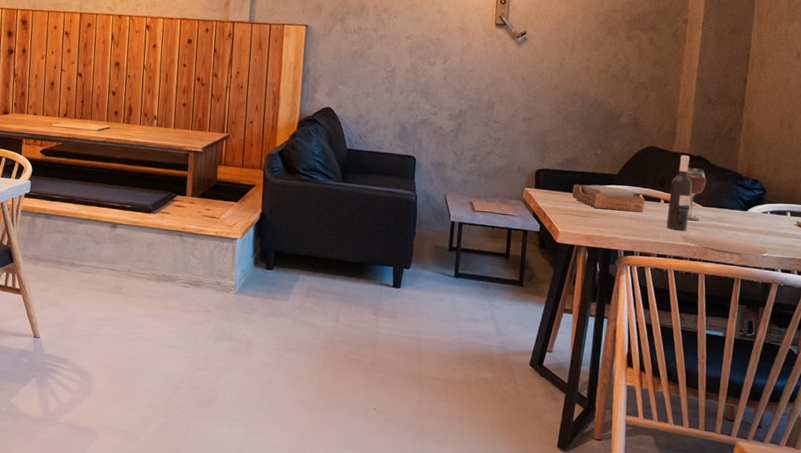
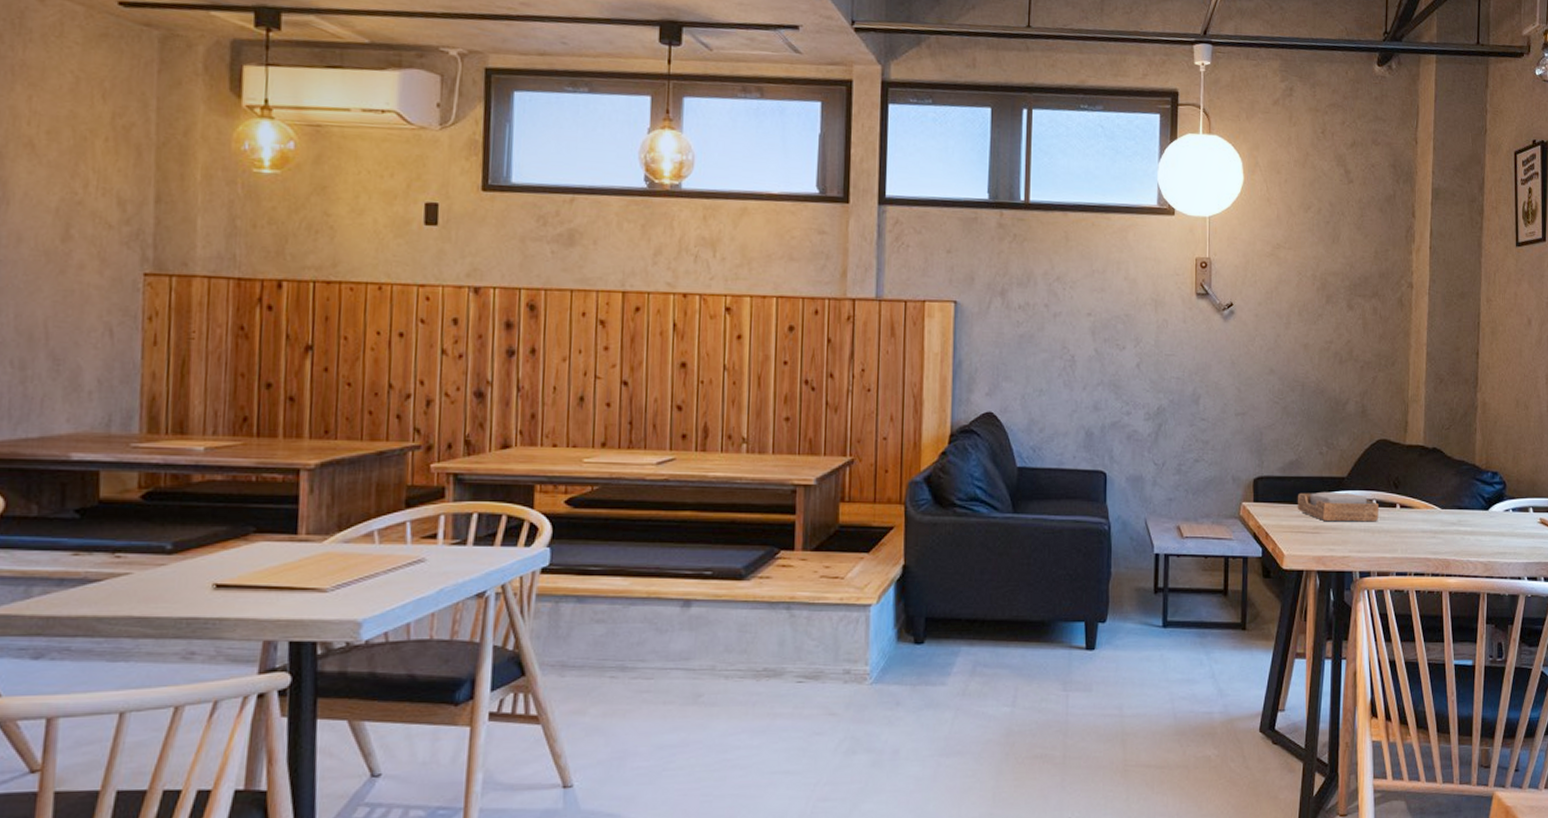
wine bottle: present [666,154,693,232] -> none [1404,447,1430,542]
plate: present [680,233,768,256] -> none [1419,543,1512,564]
wineglass: present [687,167,706,221] -> none [1423,463,1444,527]

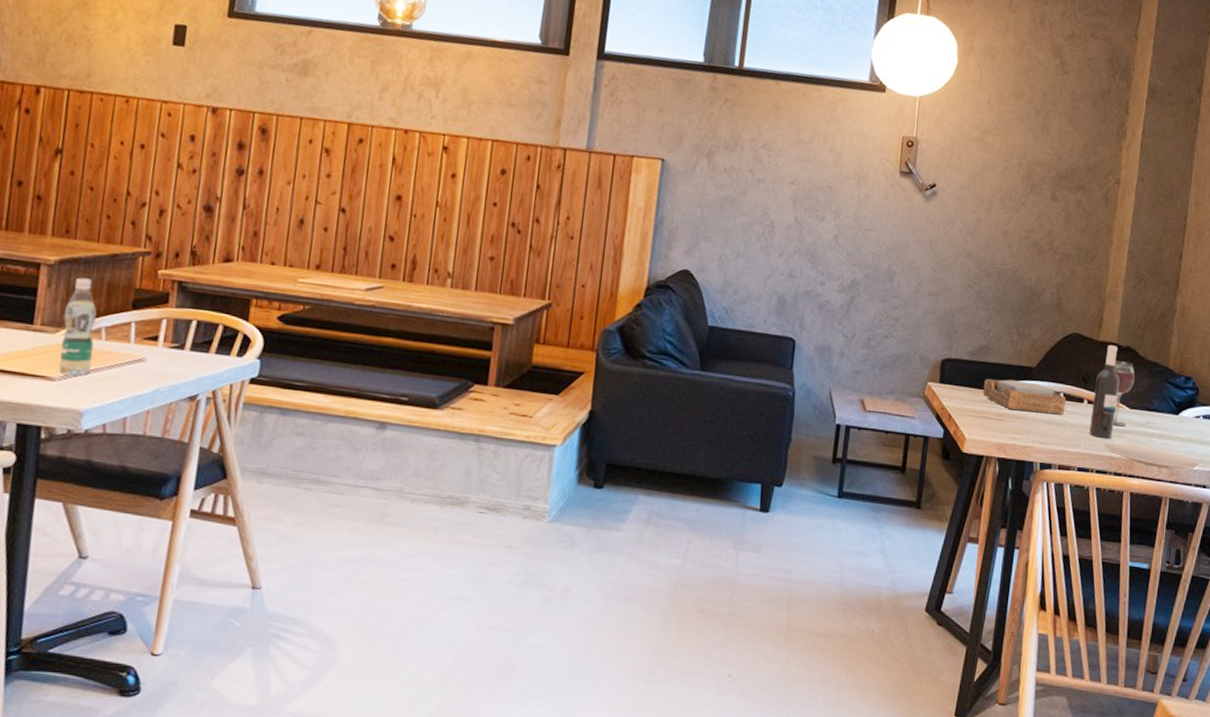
bottle: none [330,479,367,584] -> present [59,277,97,376]
wine bottle: none [1404,447,1430,542] -> present [1089,344,1120,440]
plate: none [1419,543,1512,564] -> present [1104,441,1199,470]
wineglass: none [1423,463,1444,527] -> present [1113,360,1135,427]

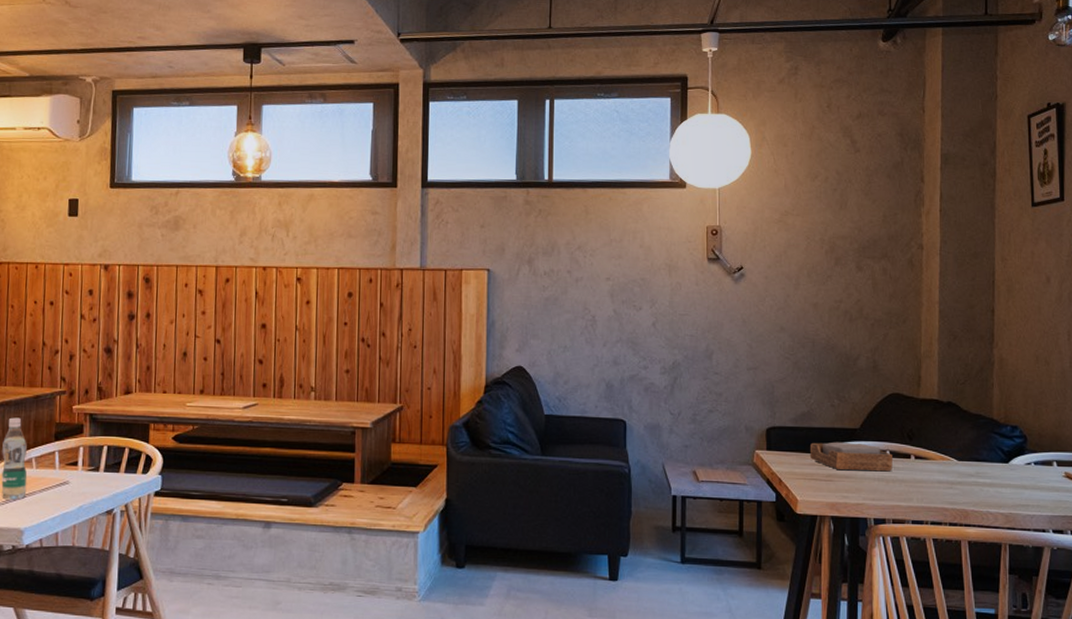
wine bottle: present [1089,344,1120,440] -> none [919,401,945,492]
plate: present [1104,441,1199,470] -> none [936,493,1036,516]
wineglass: present [1113,360,1135,427] -> none [938,416,960,479]

